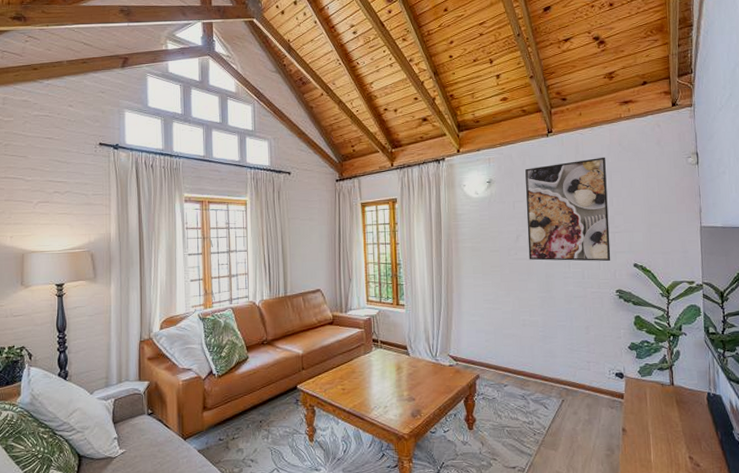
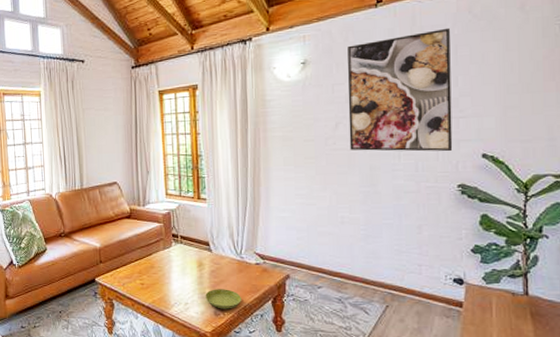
saucer: none [403,391,437,411] -> present [205,289,241,309]

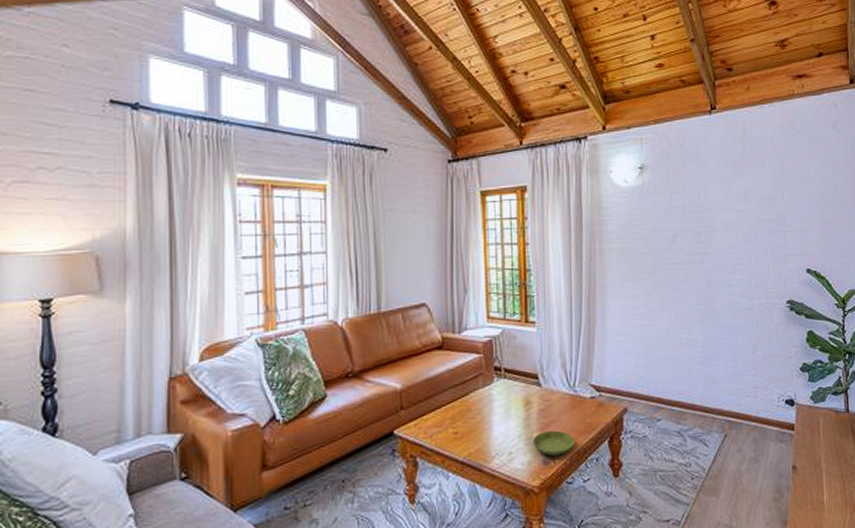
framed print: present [347,27,453,152] -> none [684,140,782,267]

